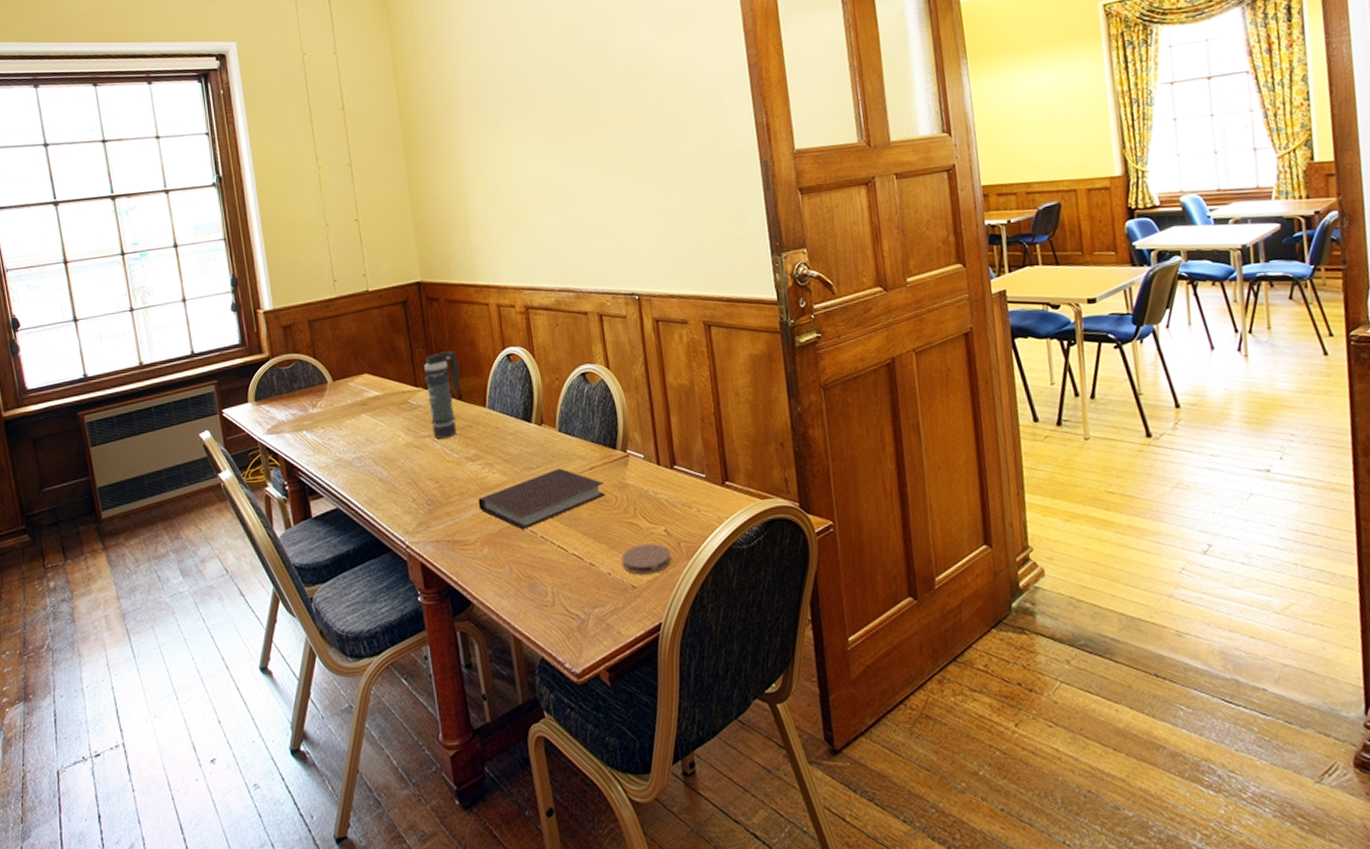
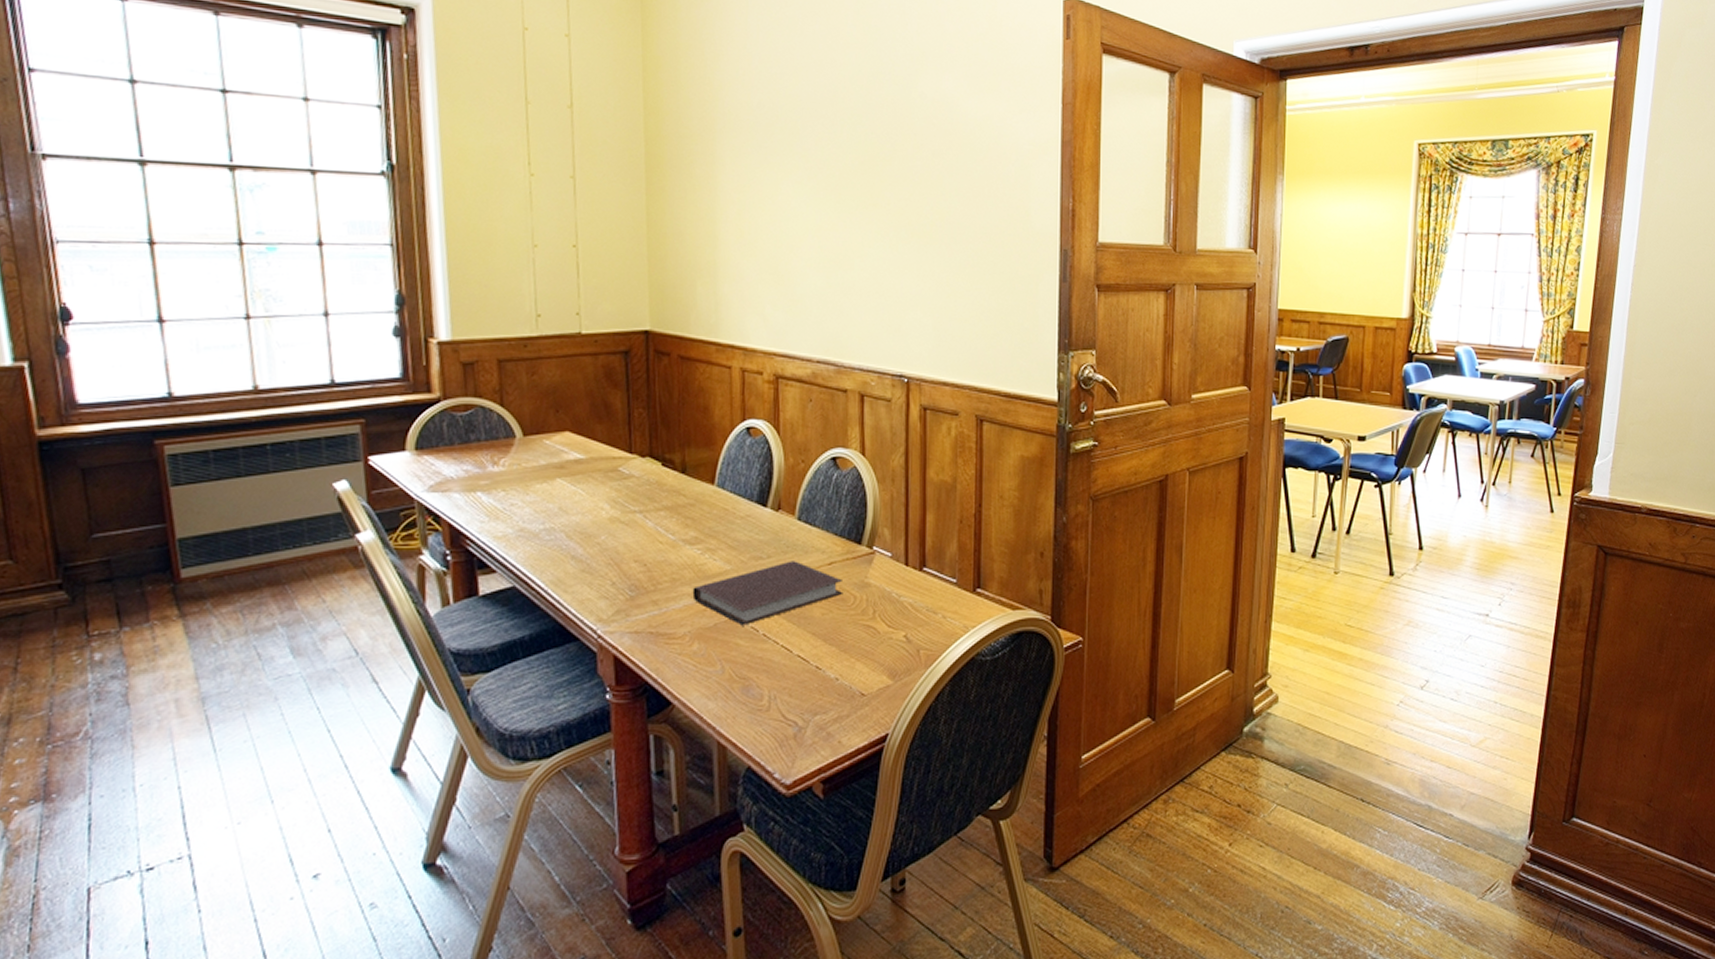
smoke grenade: present [424,351,460,439] -> none [642,416,687,515]
coaster: present [621,544,672,575] -> none [852,649,908,682]

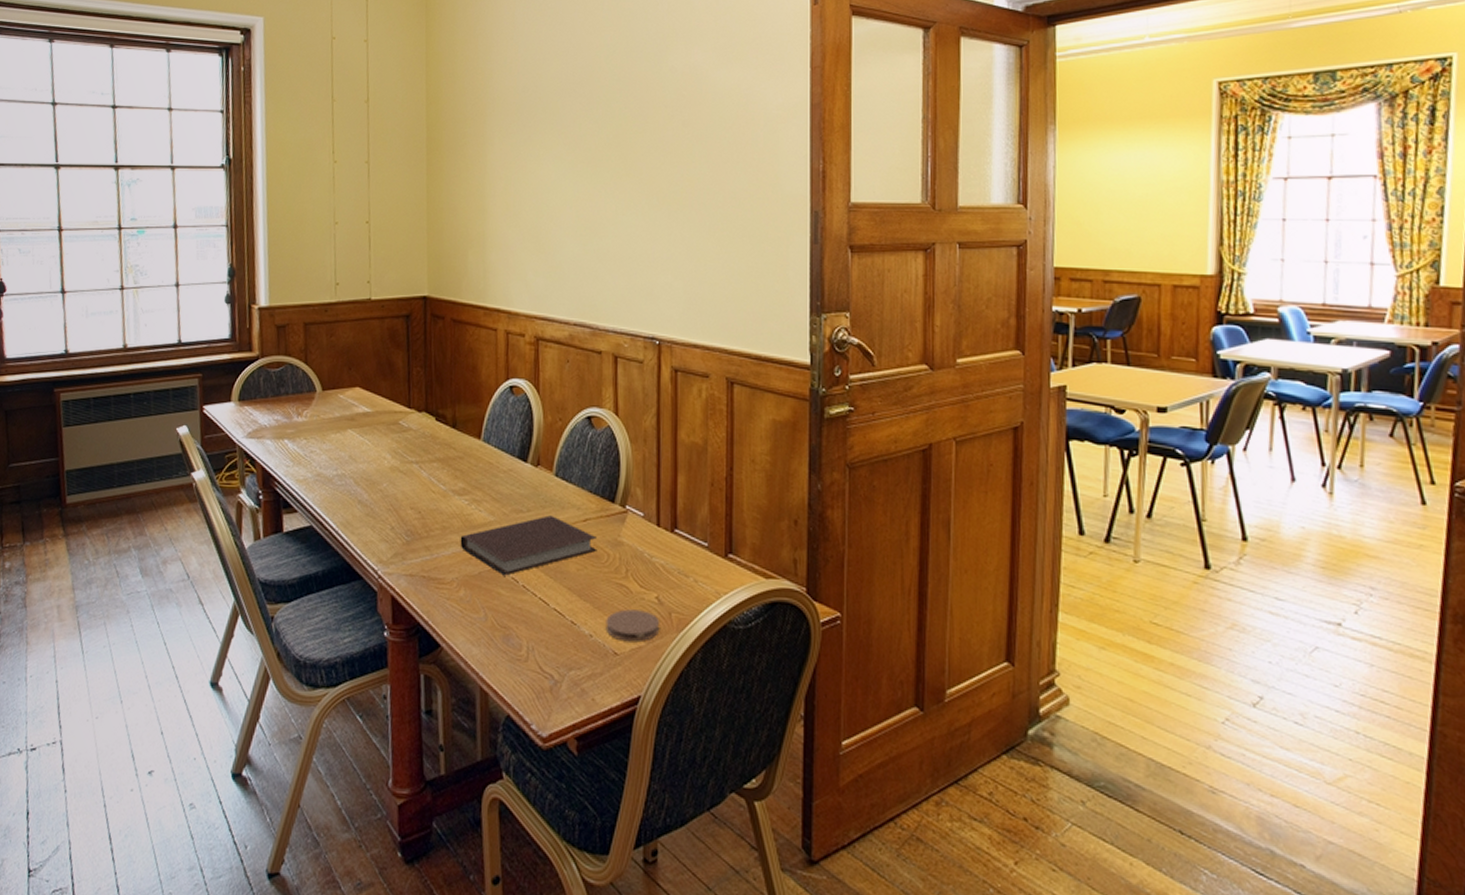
coaster: none [852,649,908,682] -> present [605,609,660,643]

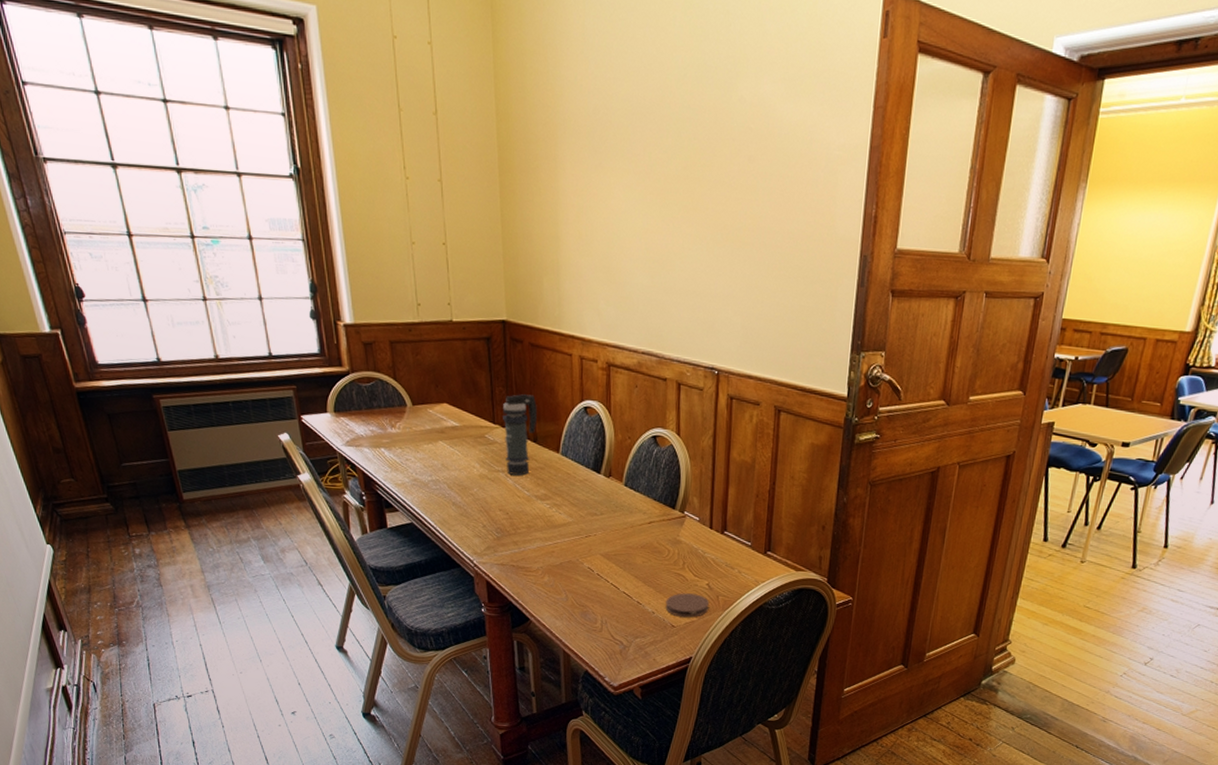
smoke grenade: none [419,374,458,467] -> present [503,394,537,476]
notebook: present [460,515,597,576] -> none [543,518,660,566]

